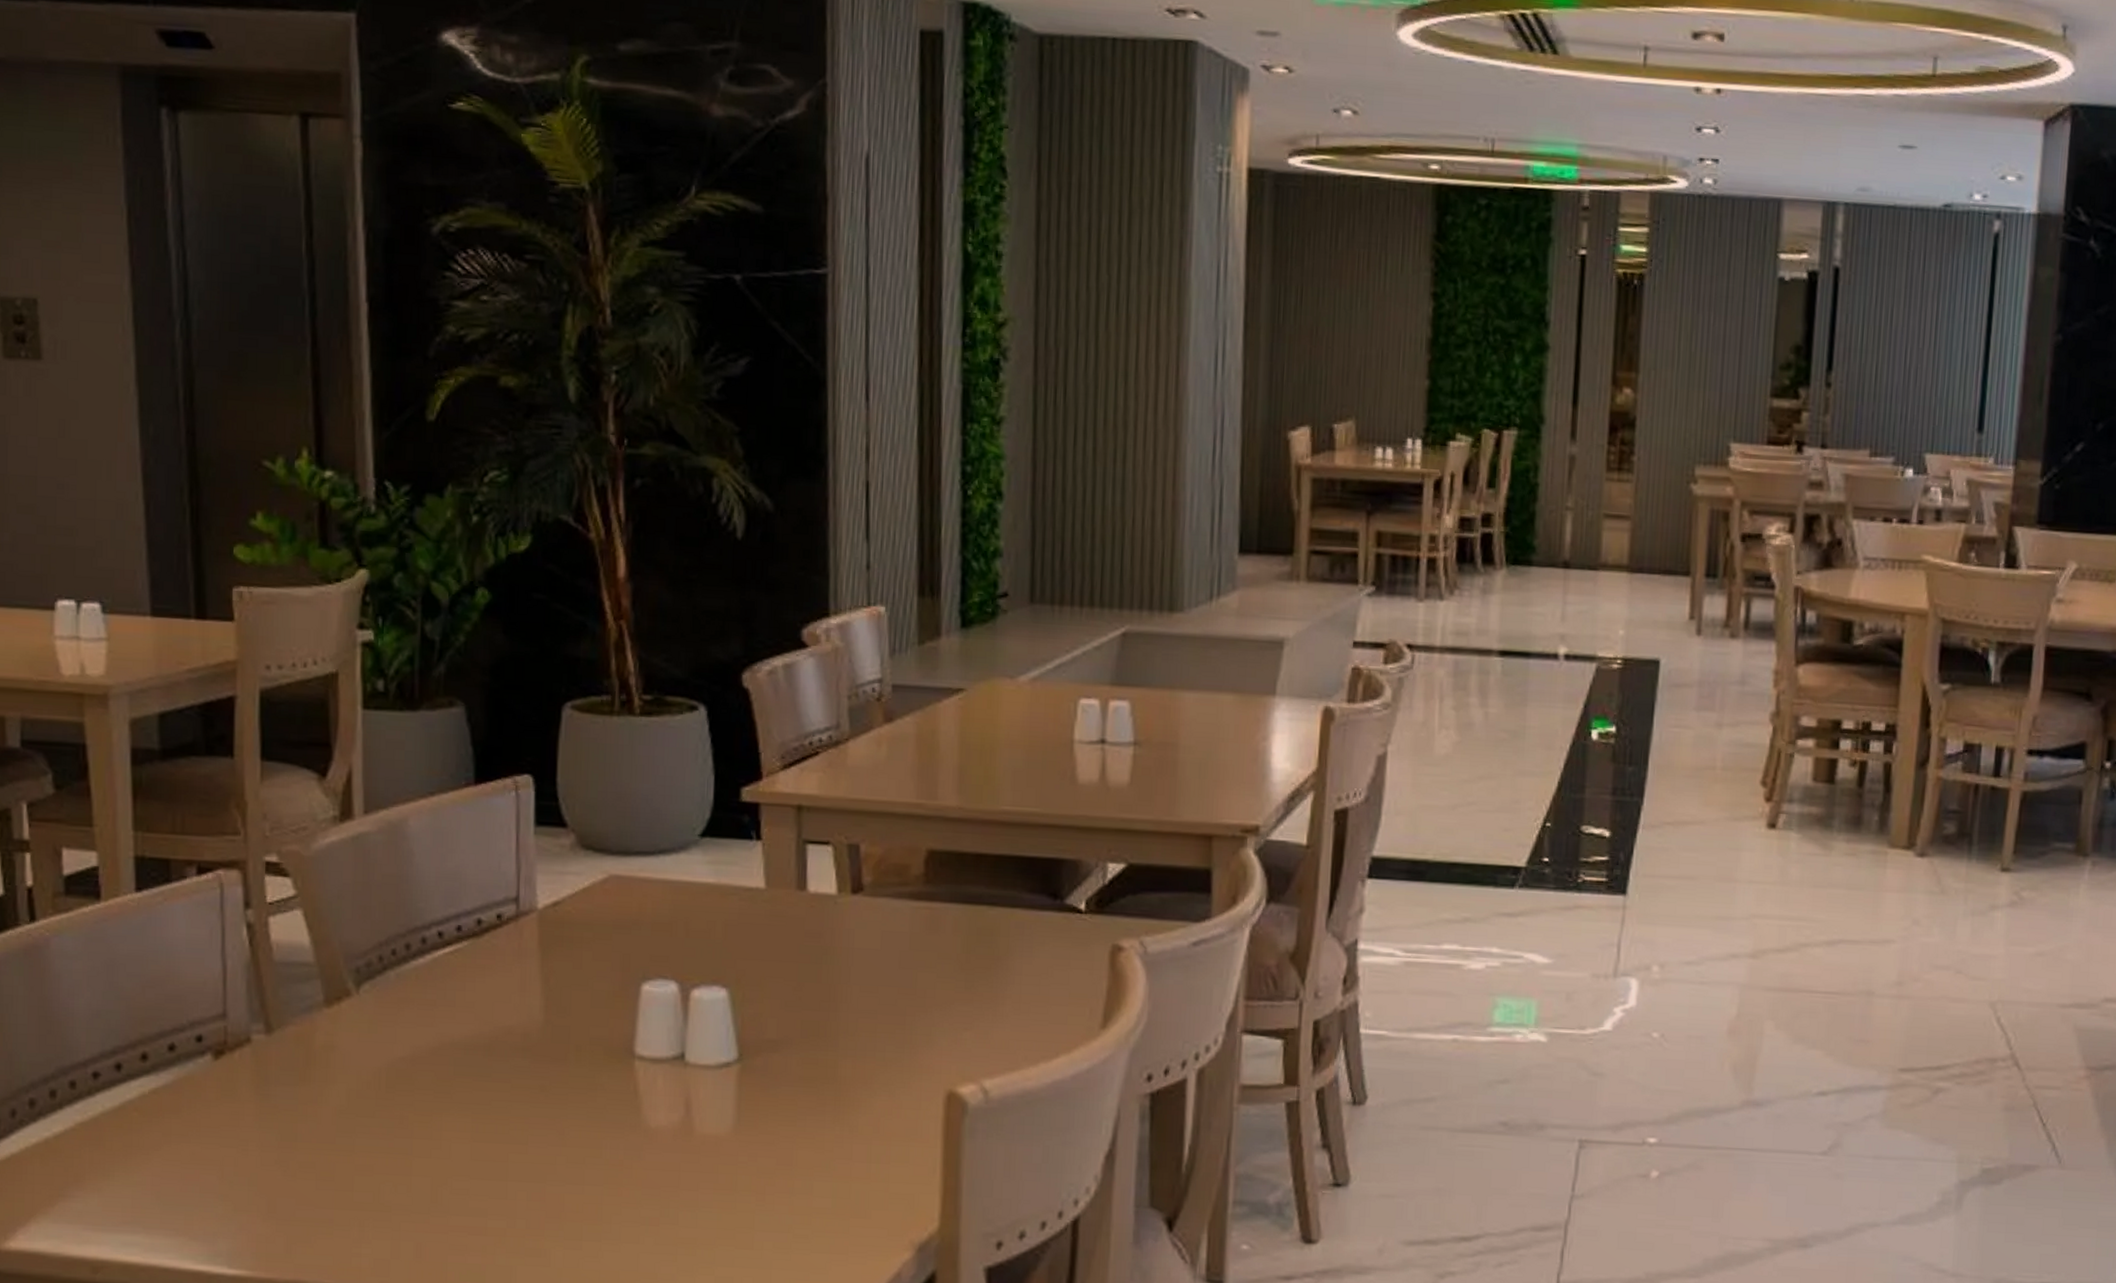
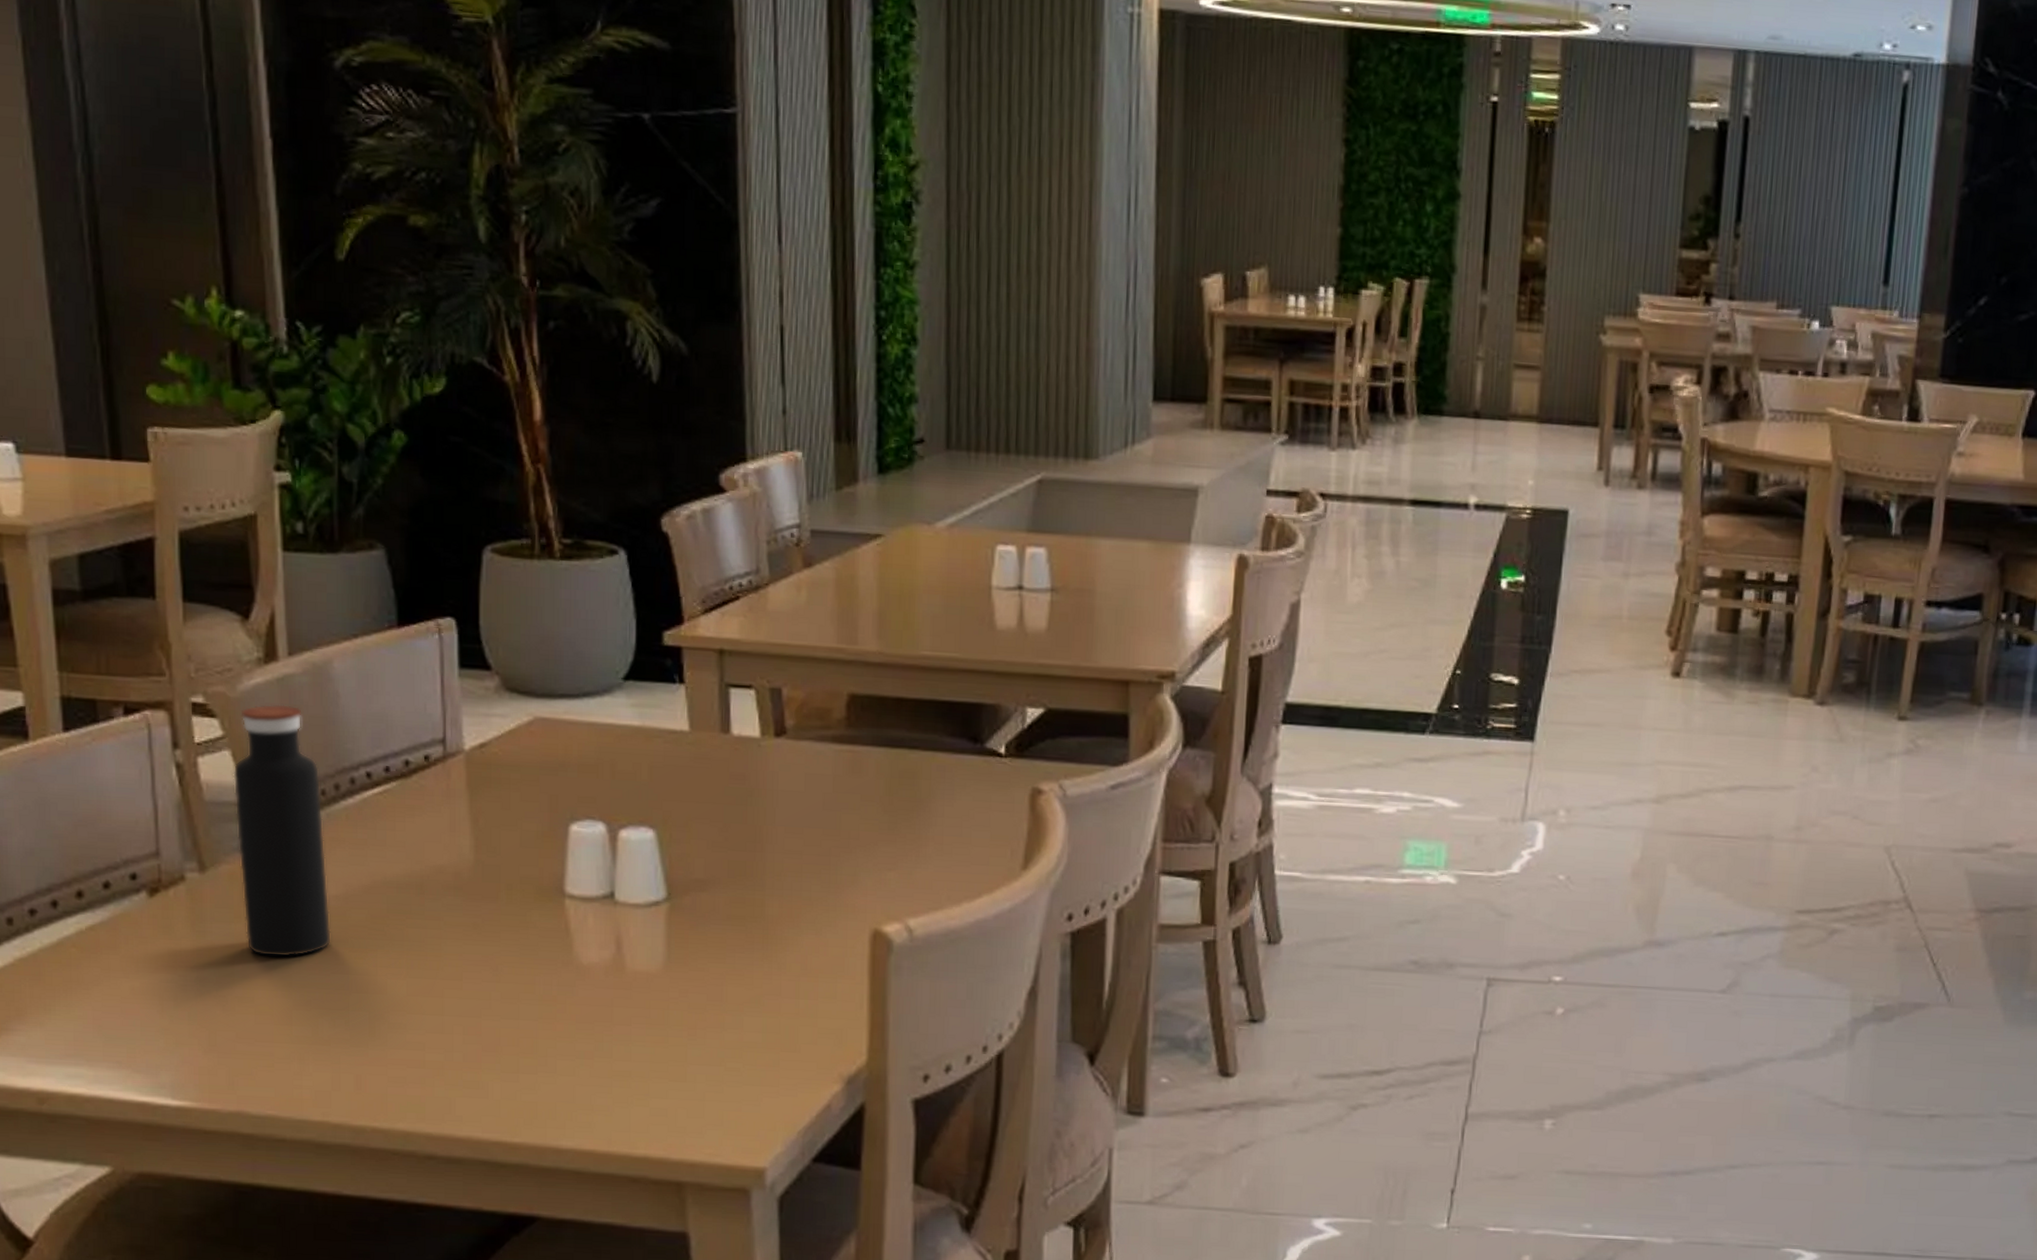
water bottle: none [303,862,397,1122] -> present [233,704,331,958]

